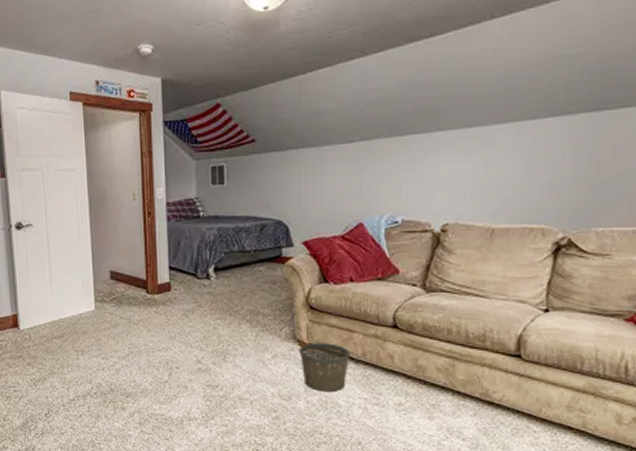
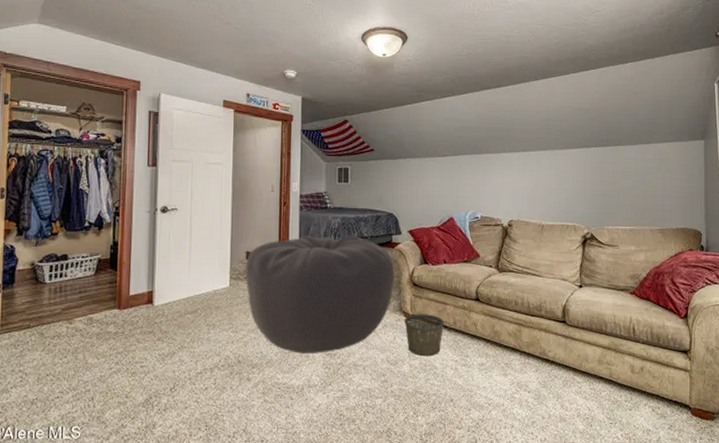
bean bag chair: none [110,250,286,384] -> present [245,235,395,353]

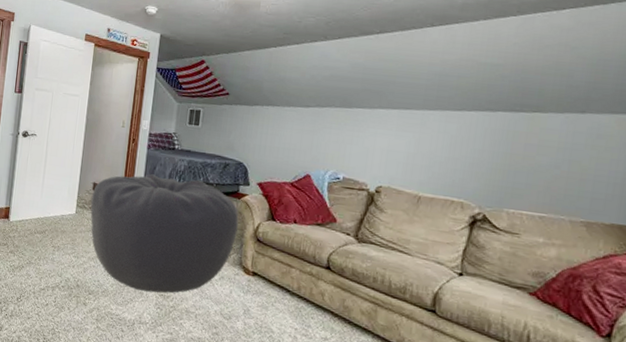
basket: present [404,314,445,357] -> none [243,271,288,319]

